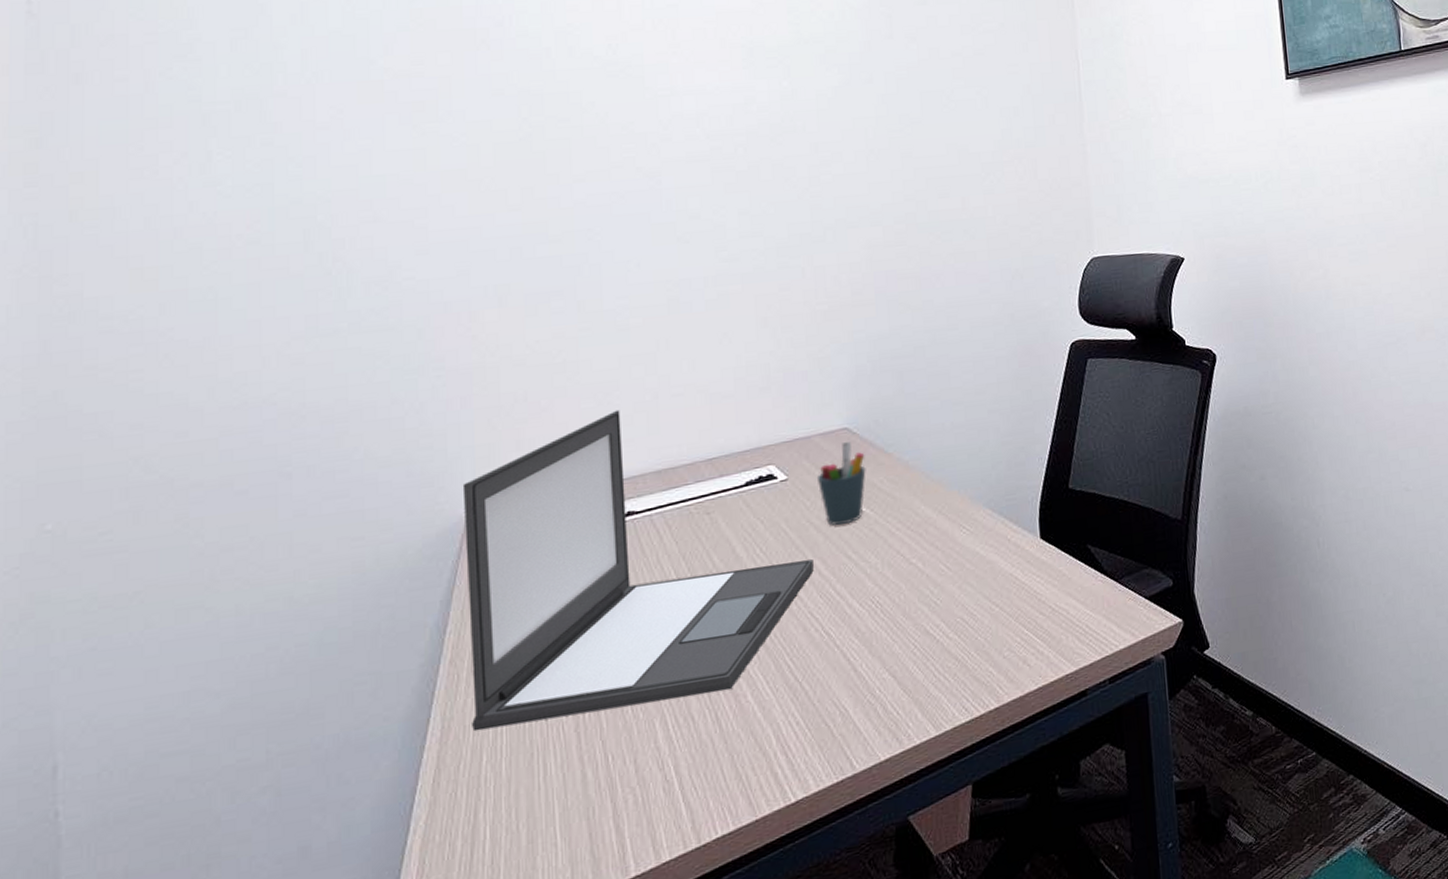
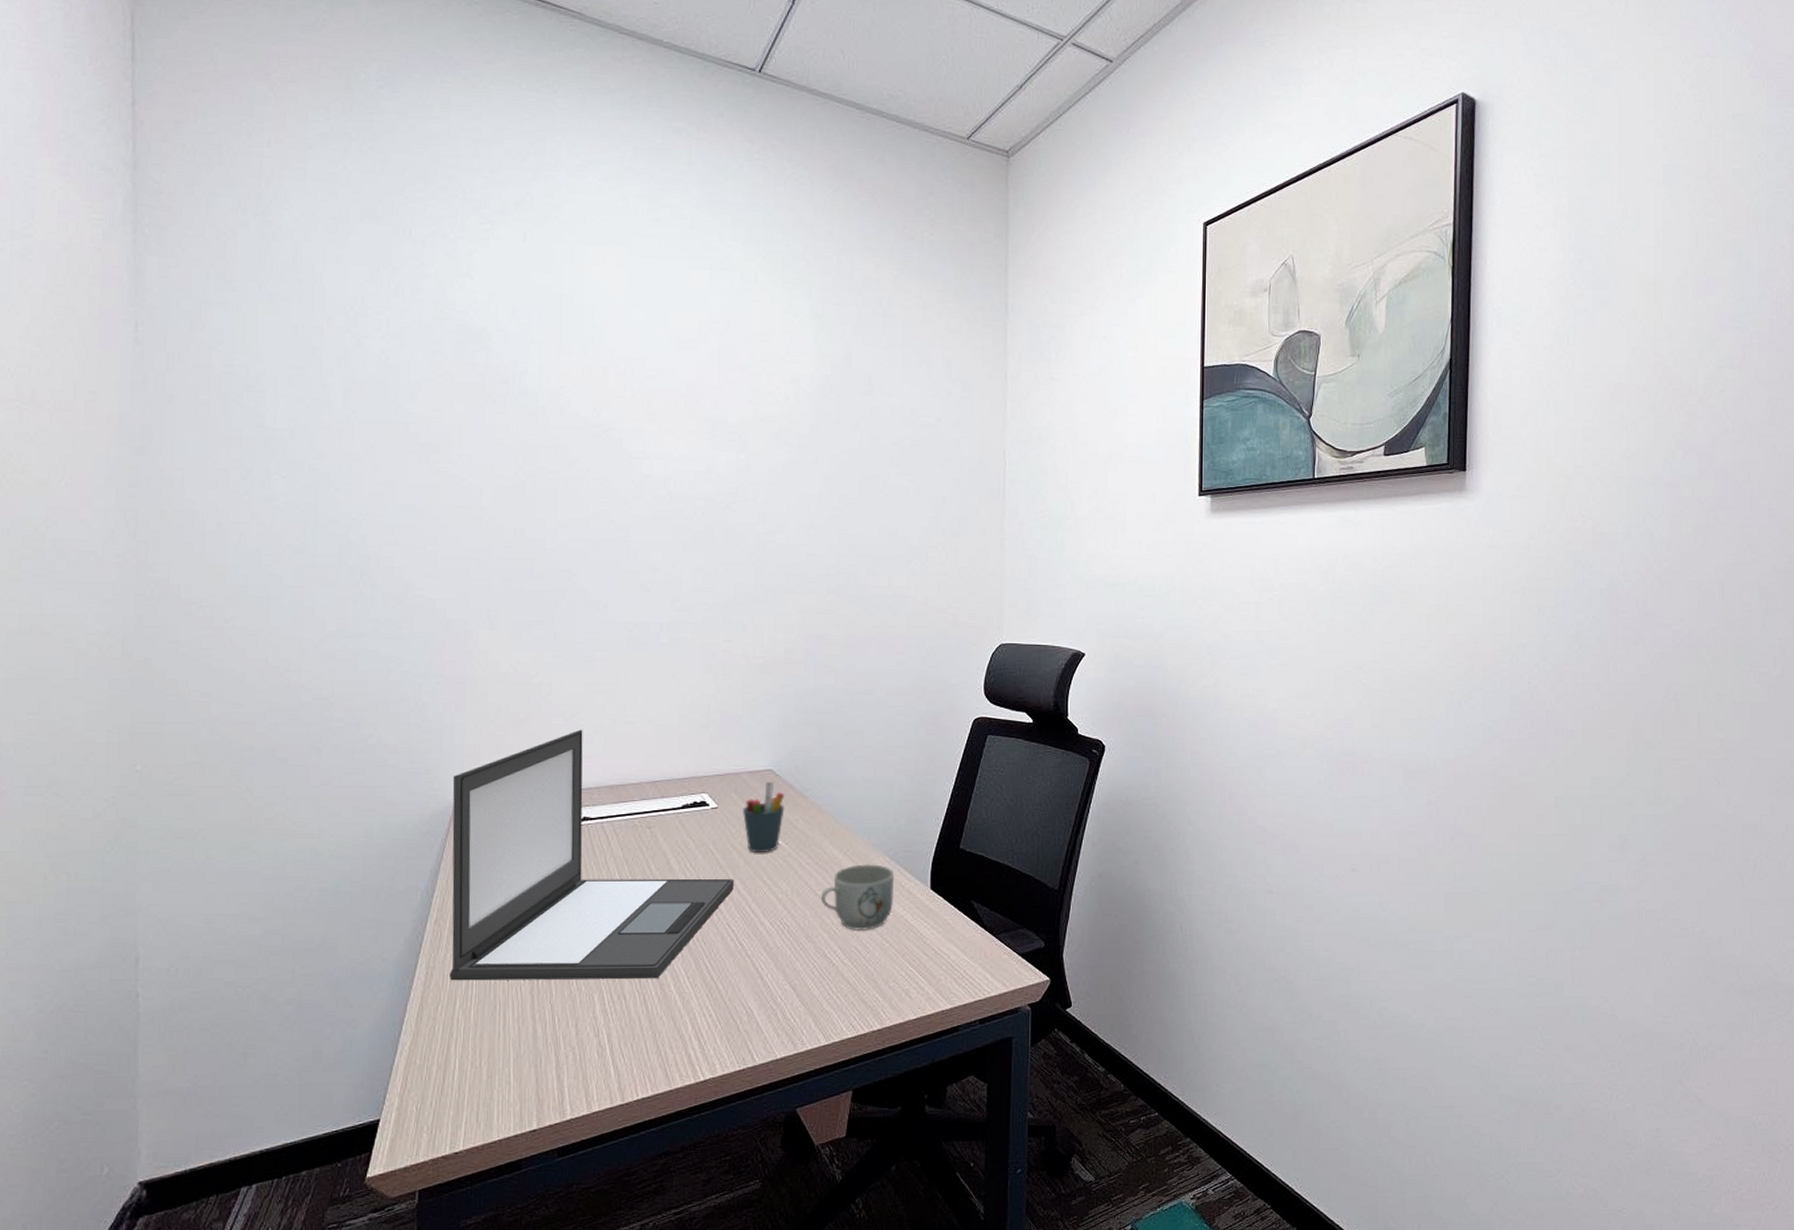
mug: none [916,519,1001,598] -> present [820,863,895,930]

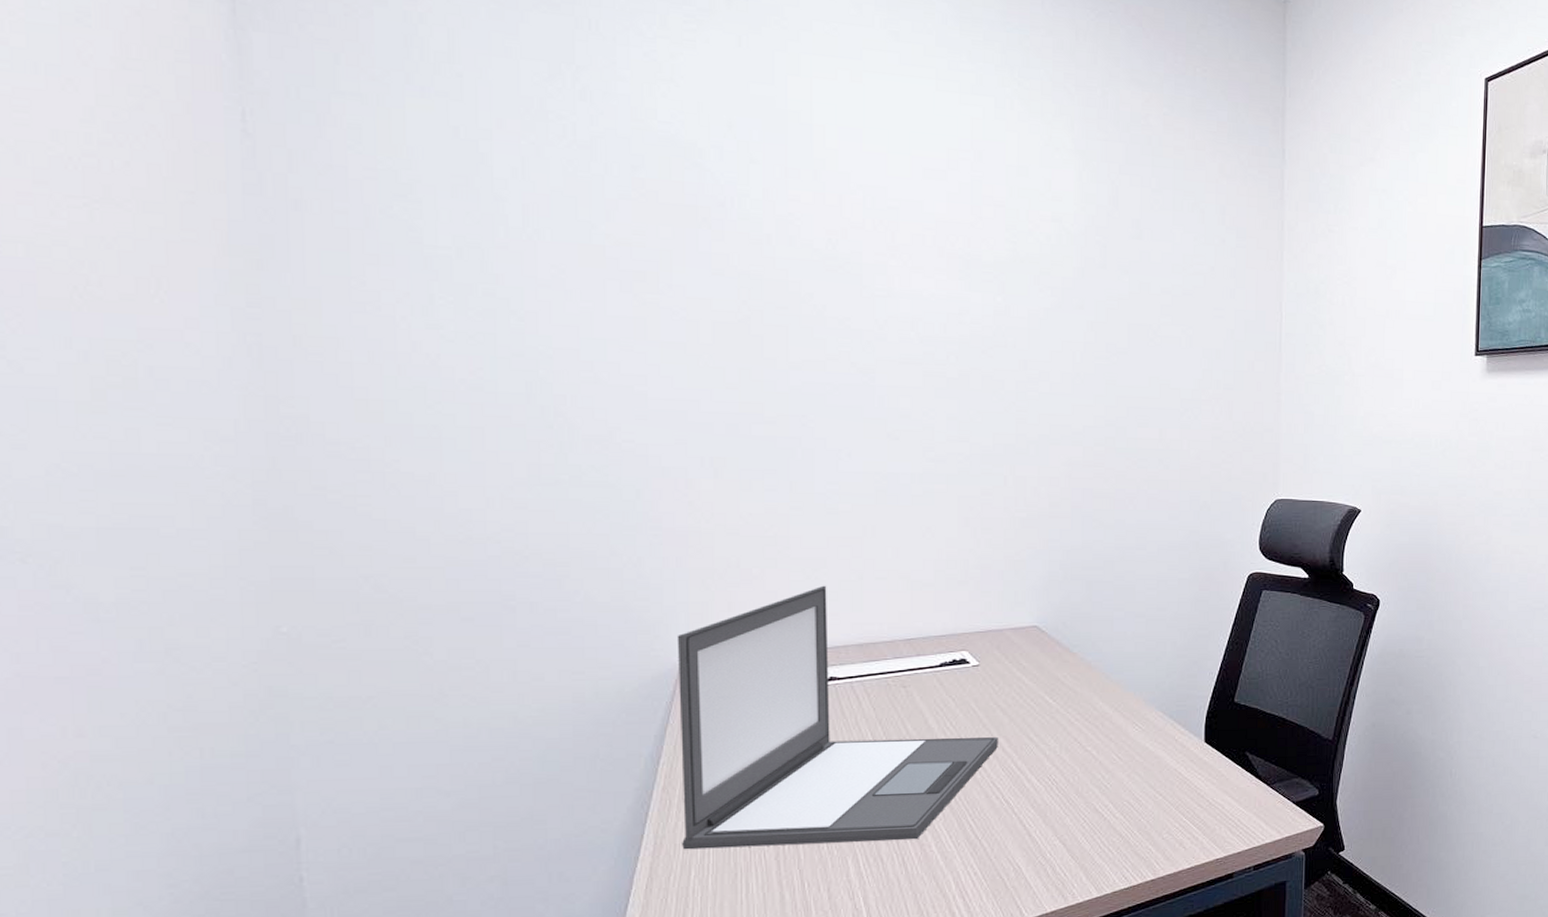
pen holder: present [742,782,785,853] -> none [1005,639,1052,711]
mug: present [820,863,895,930] -> none [1090,718,1168,785]

